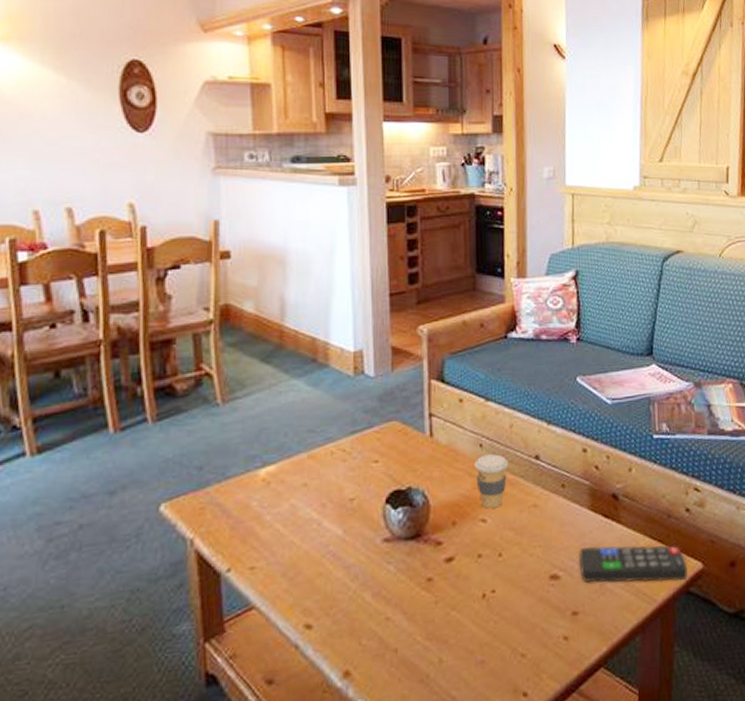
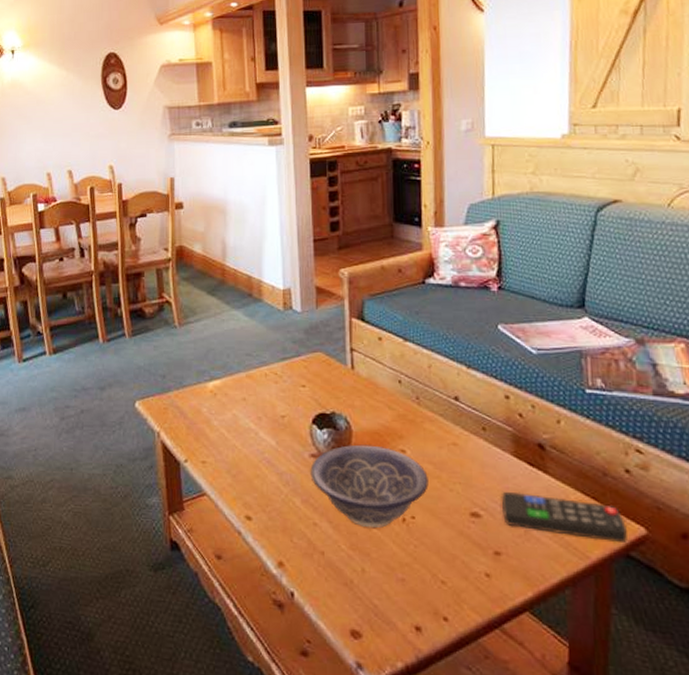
decorative bowl: none [383,518,509,612] -> present [310,444,429,529]
coffee cup: present [474,454,509,509] -> none [393,391,428,441]

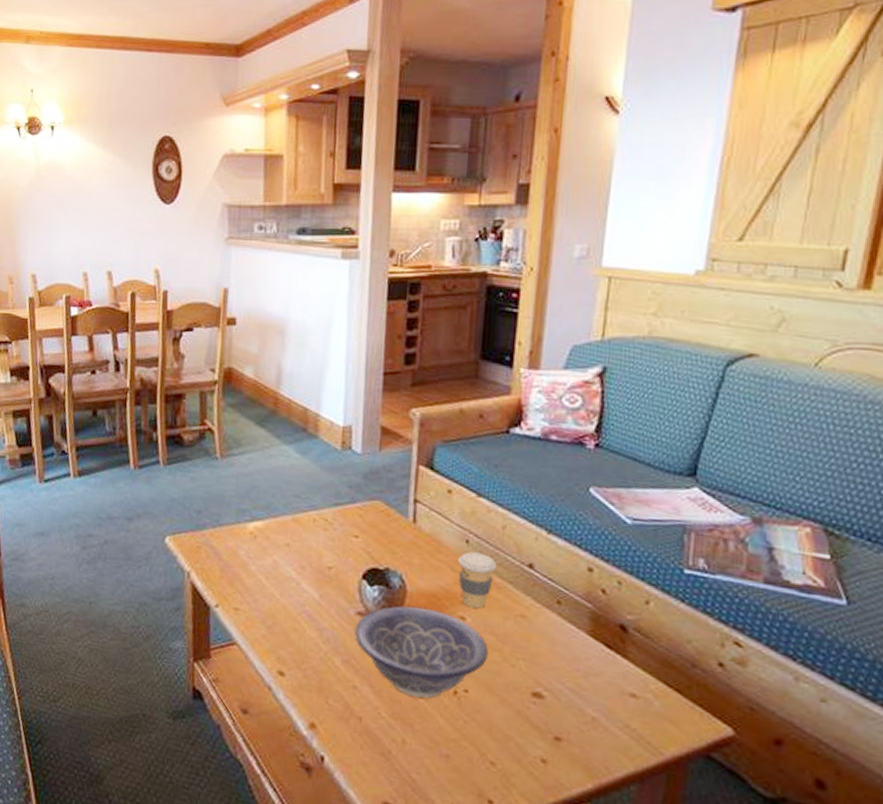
coffee cup: none [393,391,428,441] -> present [458,552,498,609]
remote control: present [501,491,628,543] -> none [568,673,711,742]

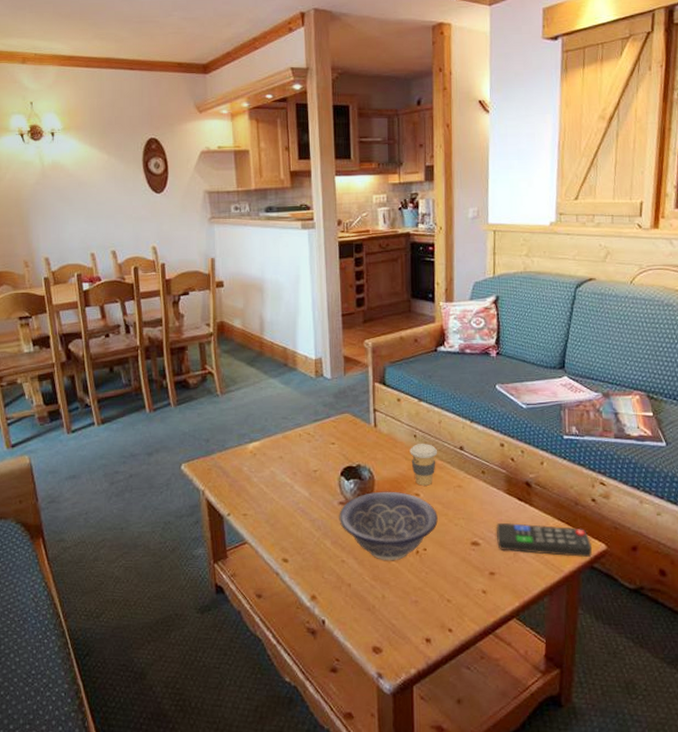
remote control: none [568,673,711,742] -> present [495,522,592,558]

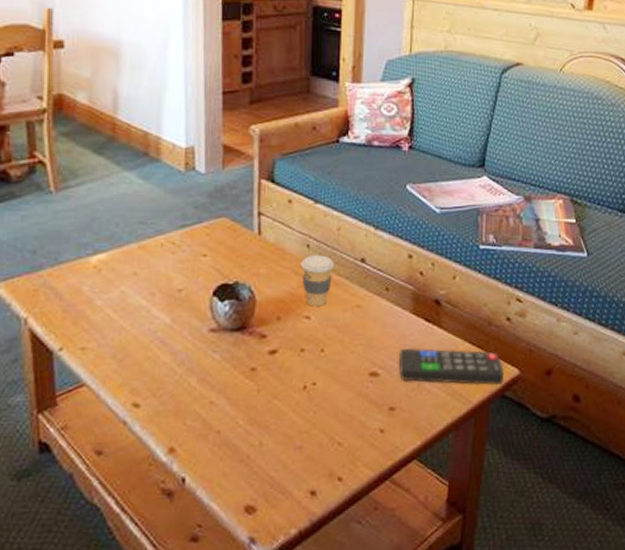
decorative bowl: present [339,491,438,561] -> none [208,313,331,400]

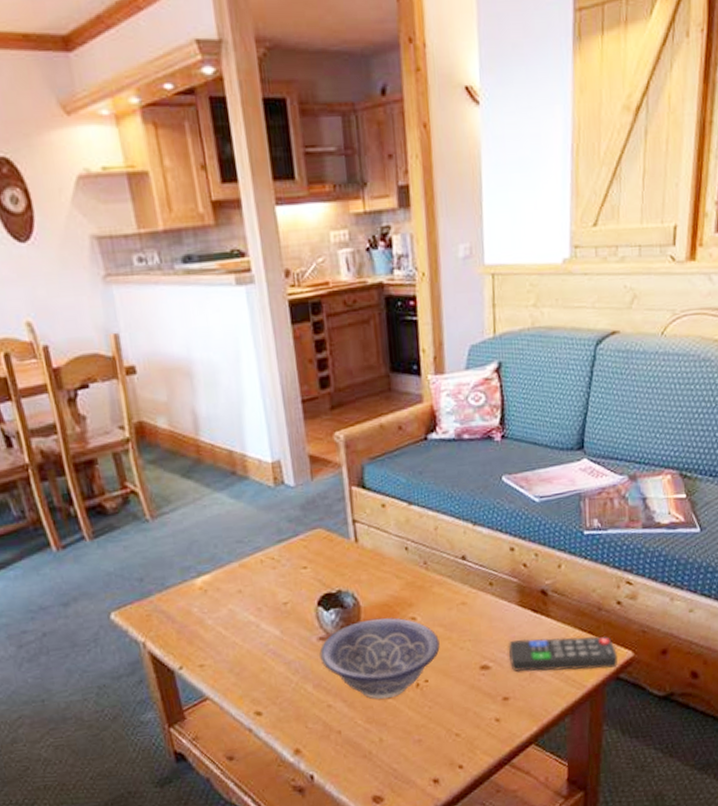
decorative bowl: none [208,313,331,400] -> present [319,617,440,700]
coffee cup: present [301,255,335,307] -> none [401,556,436,608]

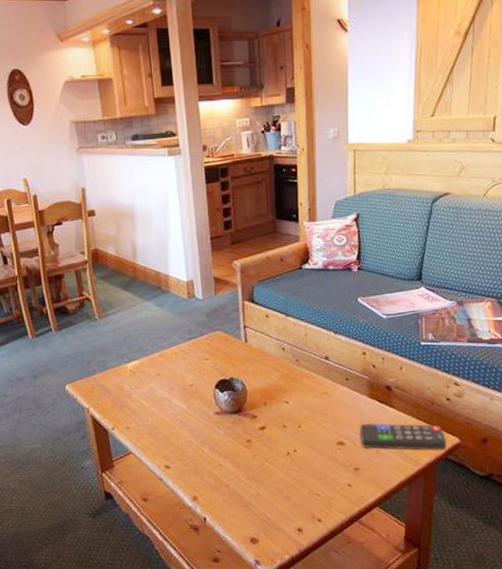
decorative bowl: present [319,617,440,700] -> none [215,400,306,463]

